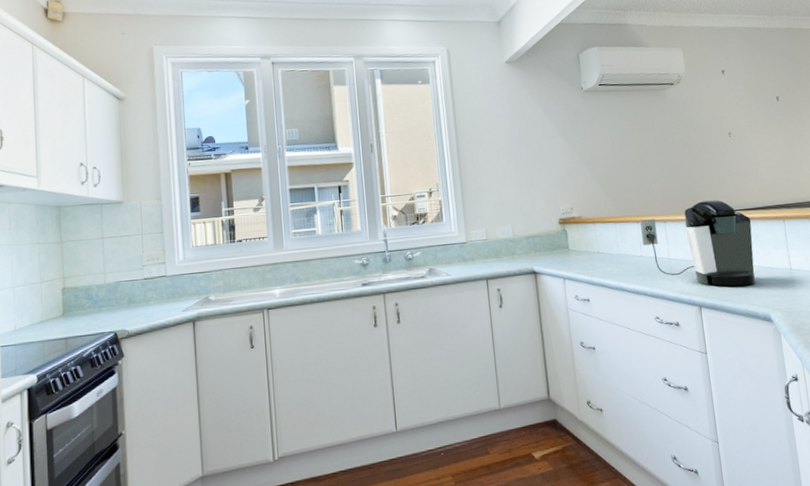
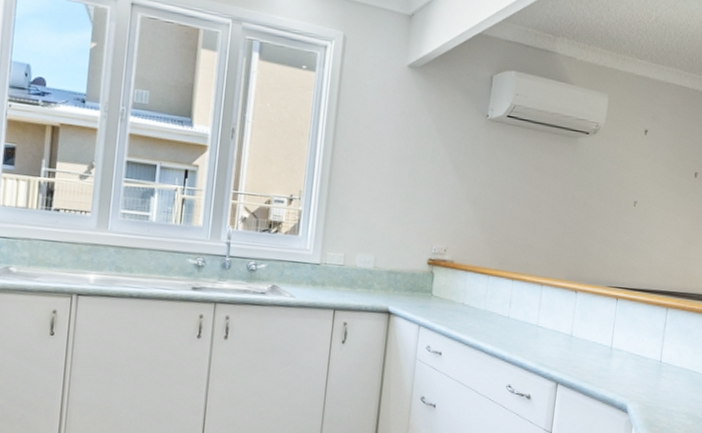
coffee maker: present [639,200,756,286] -> none [512,270,634,370]

